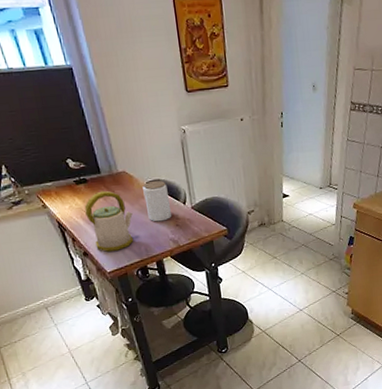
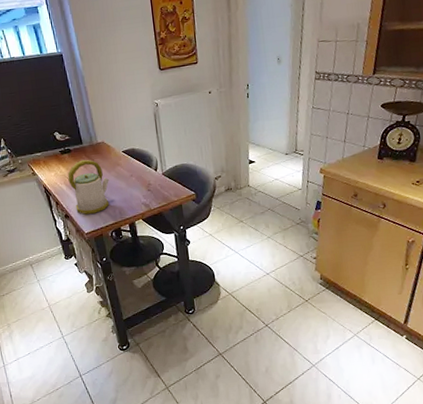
jar: present [142,181,172,222] -> none [119,150,145,187]

